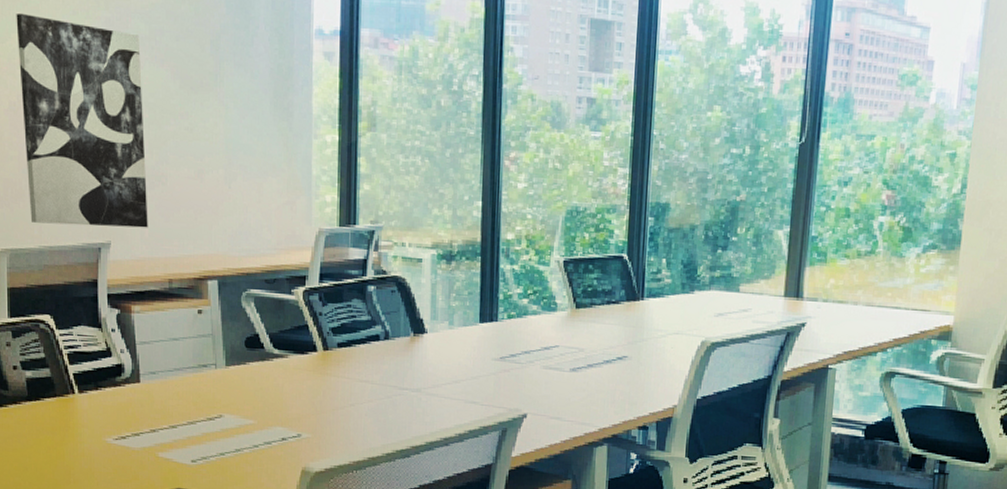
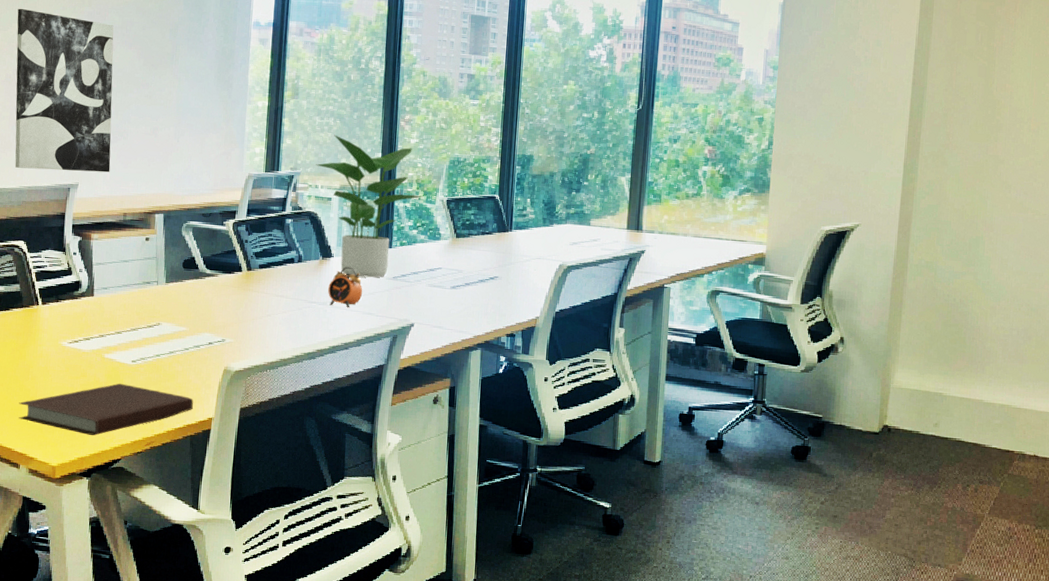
potted plant: none [402,178,535,359] -> present [316,134,424,278]
alarm clock: none [422,345,464,396] -> present [328,266,363,308]

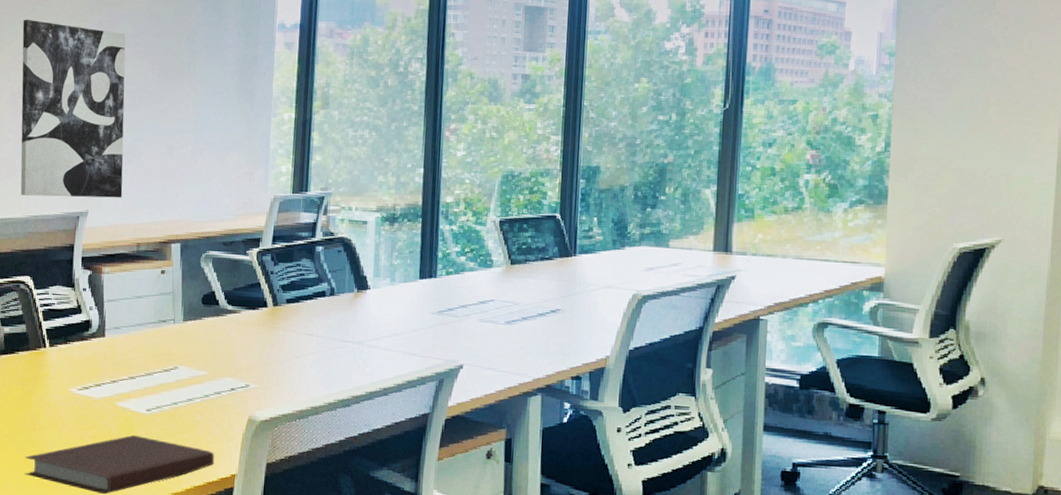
potted plant: present [316,134,424,278] -> none [349,149,473,313]
alarm clock: present [328,266,363,308] -> none [364,300,404,348]

